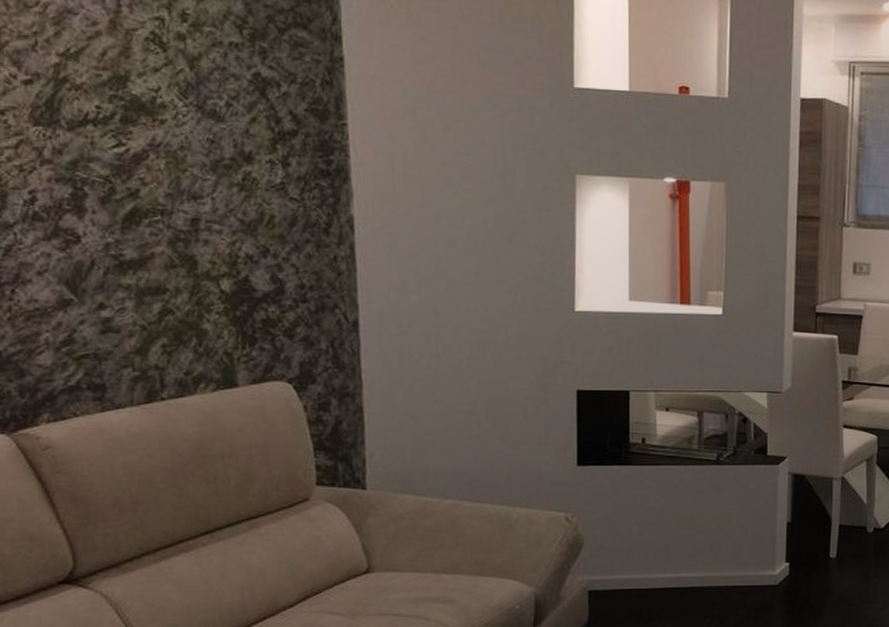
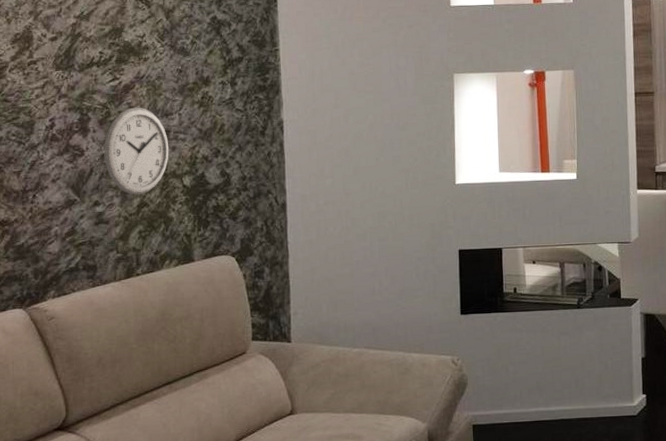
wall clock: none [108,184,200,299] -> present [104,107,169,195]

